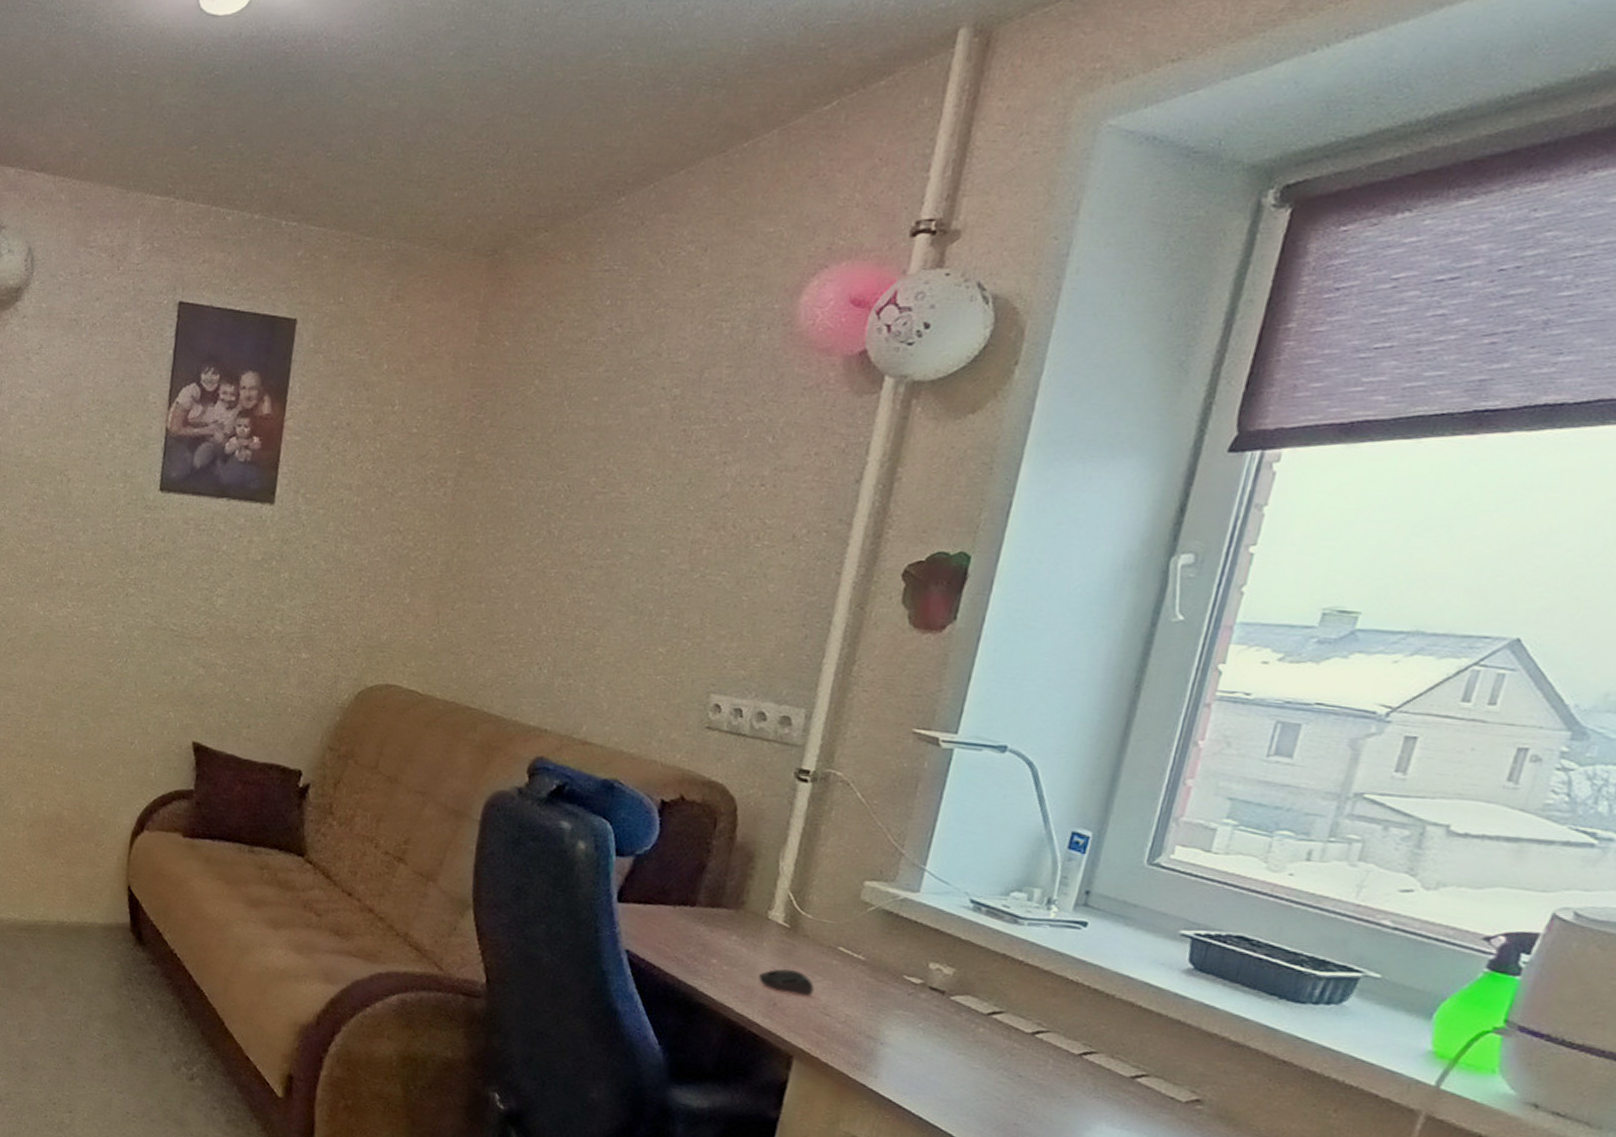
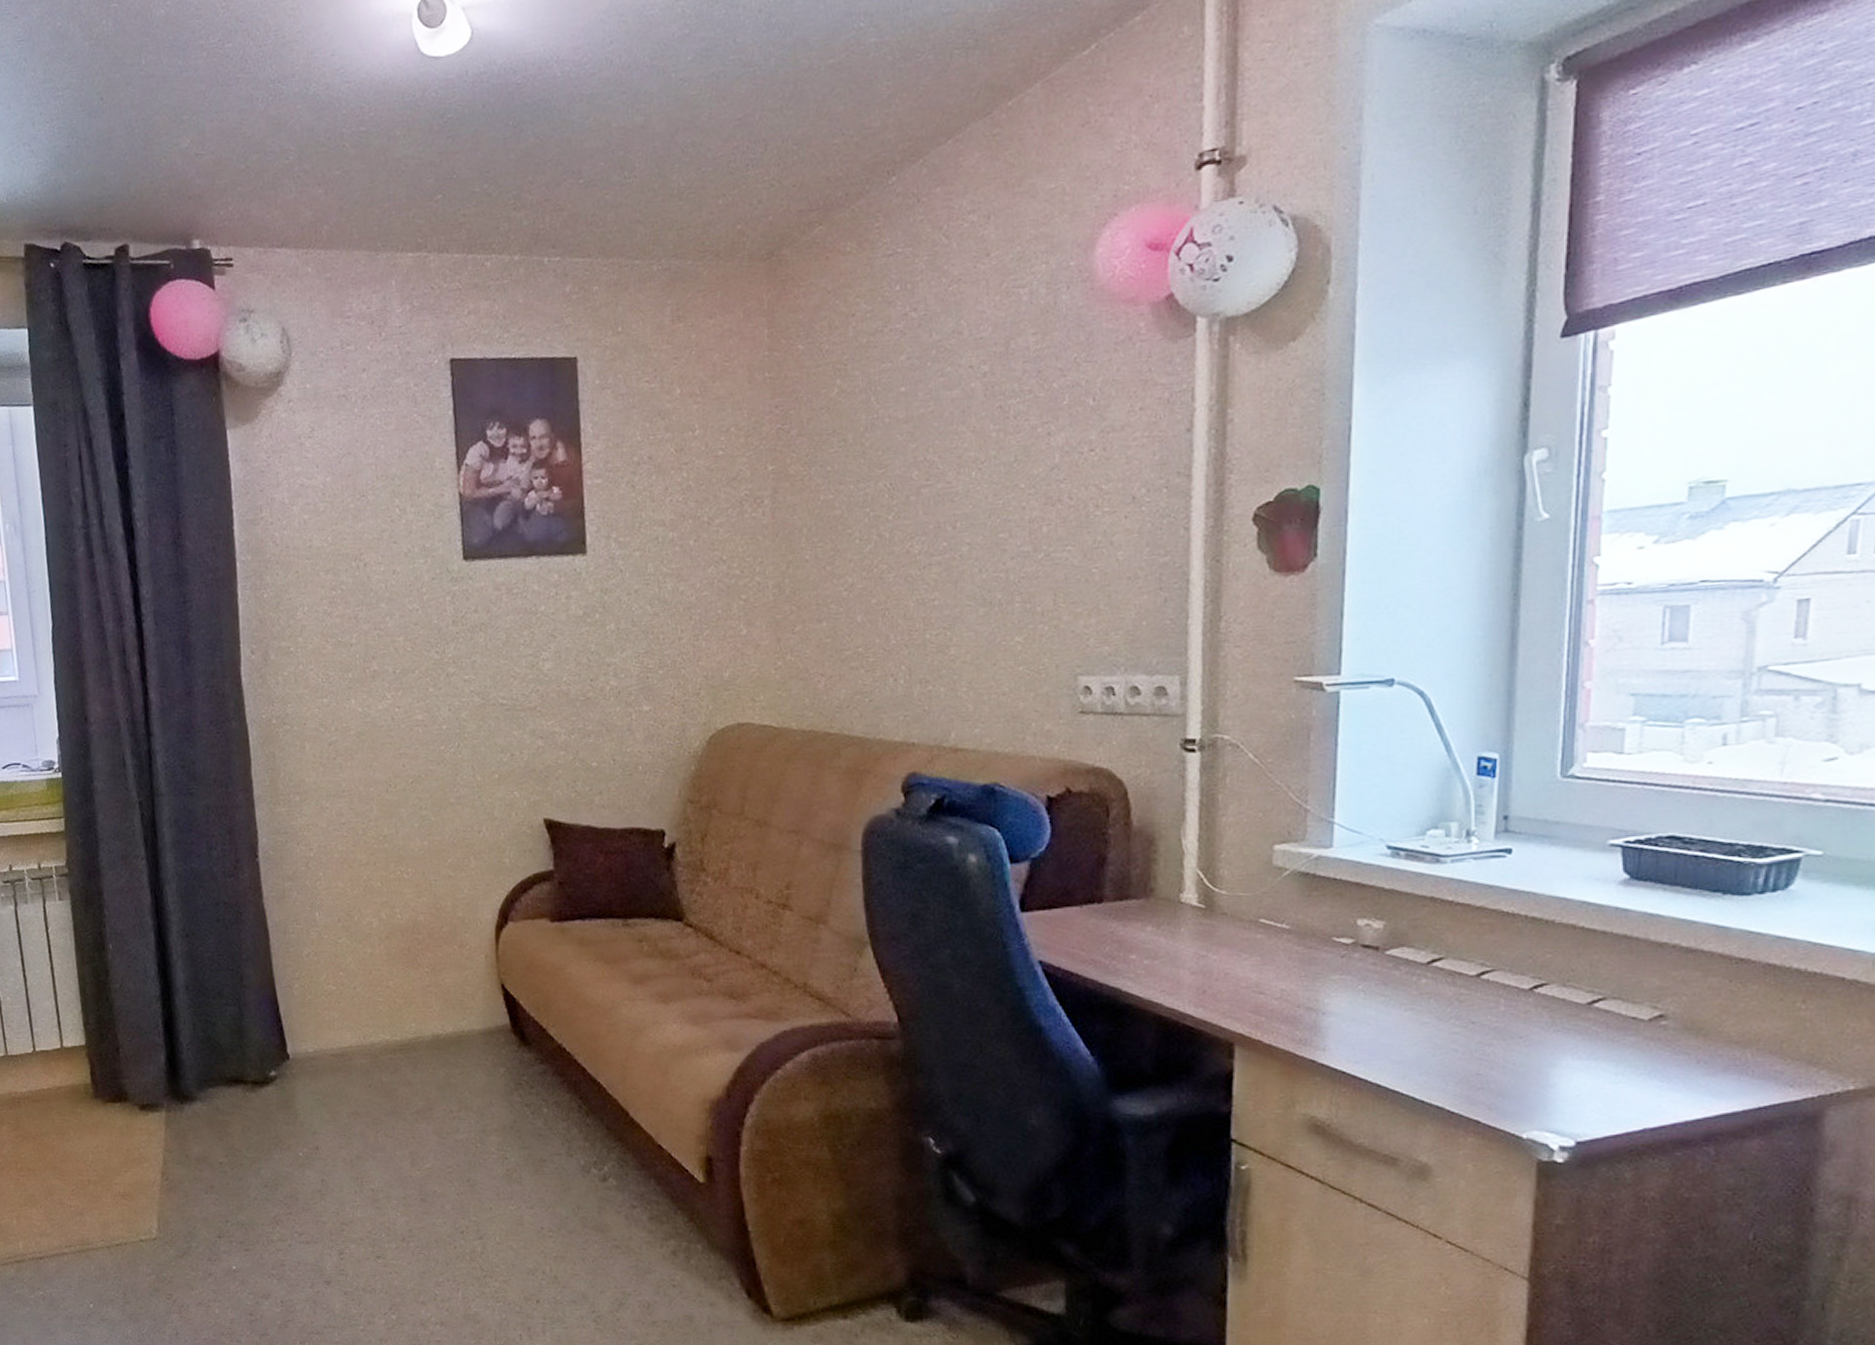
computer mouse: present [758,969,815,997] -> none [1183,952,1243,978]

